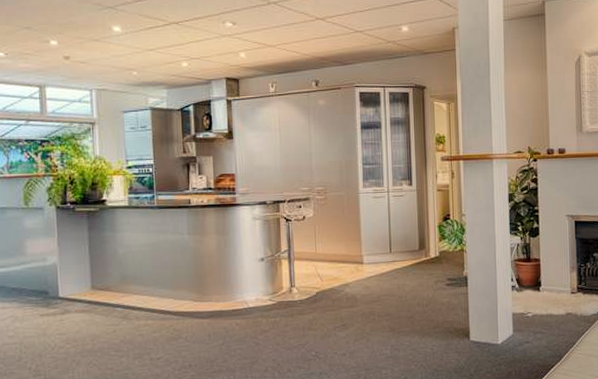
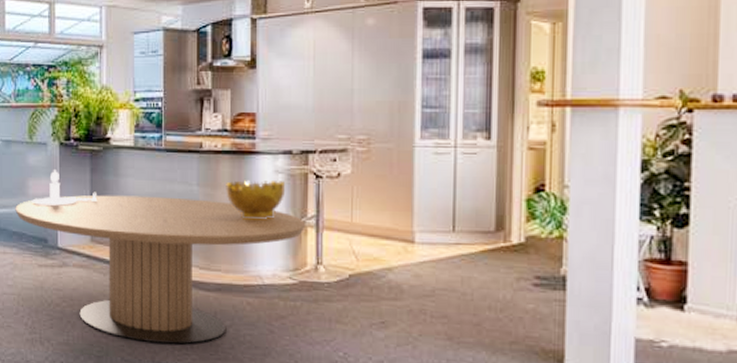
dining table: none [13,245,279,368] -> present [15,195,305,345]
candlestick: none [29,230,97,262] -> present [31,170,98,206]
decorative bowl: none [212,226,263,258] -> present [226,180,286,220]

